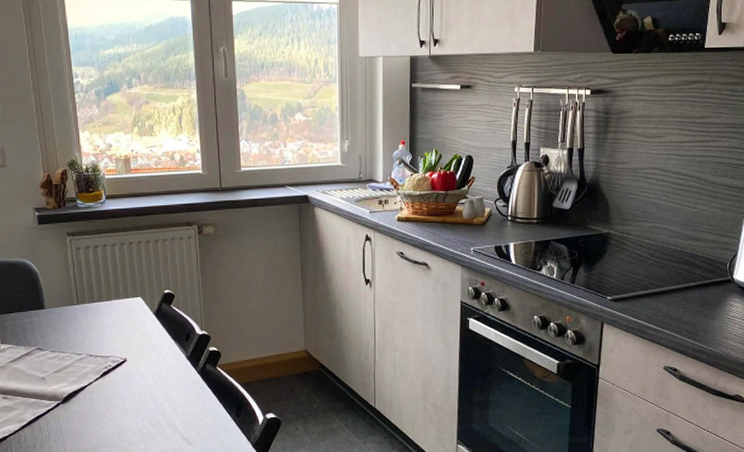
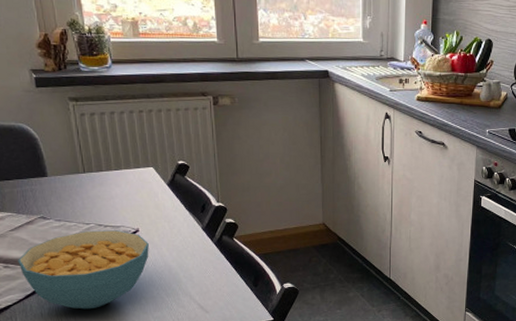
cereal bowl: none [16,360,136,441] -> present [18,230,149,310]

